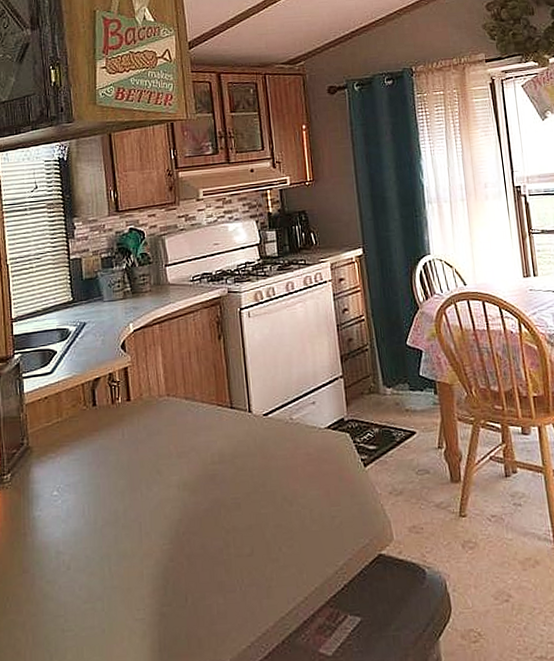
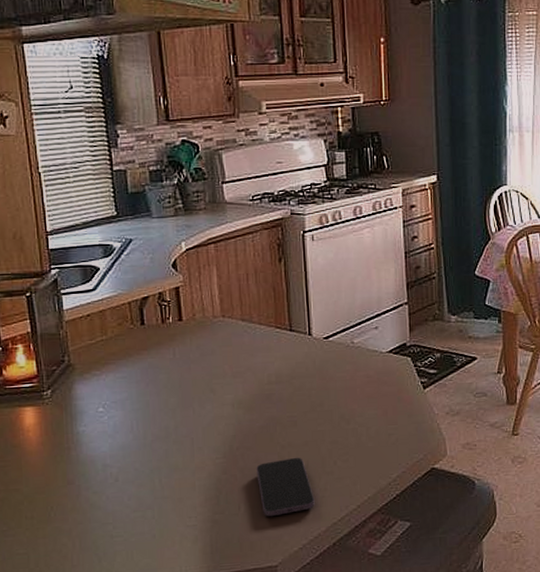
smartphone: none [202,542,262,610] -> present [256,457,315,517]

